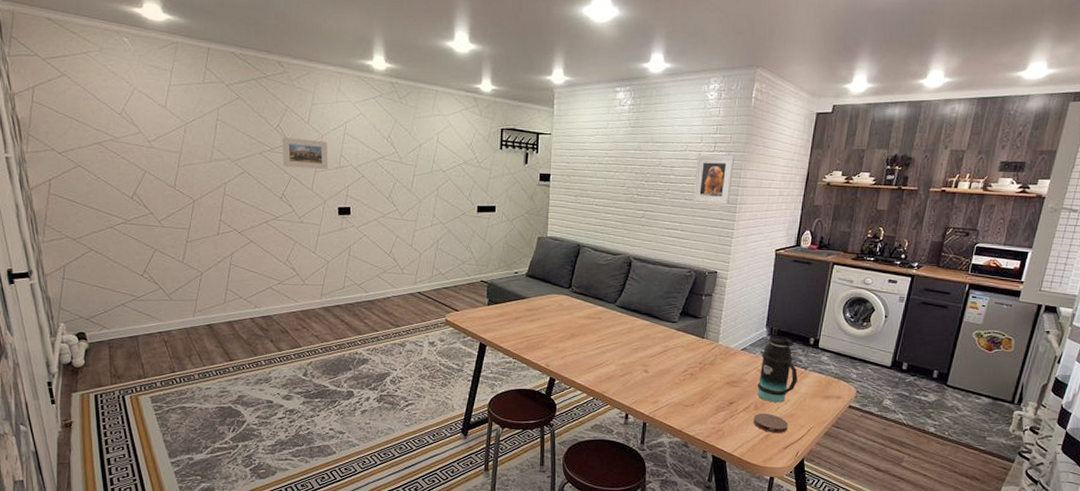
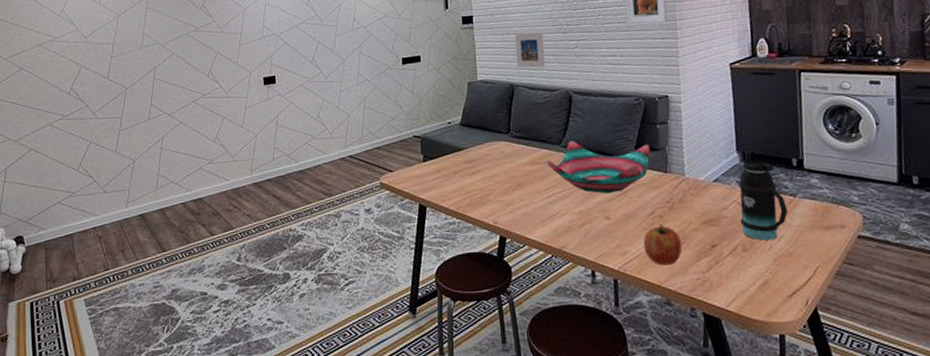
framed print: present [282,137,328,169] -> none [207,14,252,45]
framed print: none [585,197,615,233] -> present [515,32,545,68]
decorative bowl: none [601,302,693,351] -> present [547,141,651,193]
fruit: none [672,381,706,415] -> present [643,224,683,266]
coaster: present [753,413,788,434] -> none [744,255,789,279]

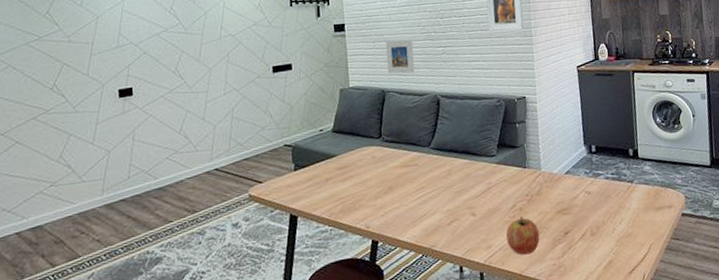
decorative bowl: present [547,141,651,193] -> none [417,142,511,191]
bottle: present [738,151,788,241] -> none [585,144,627,225]

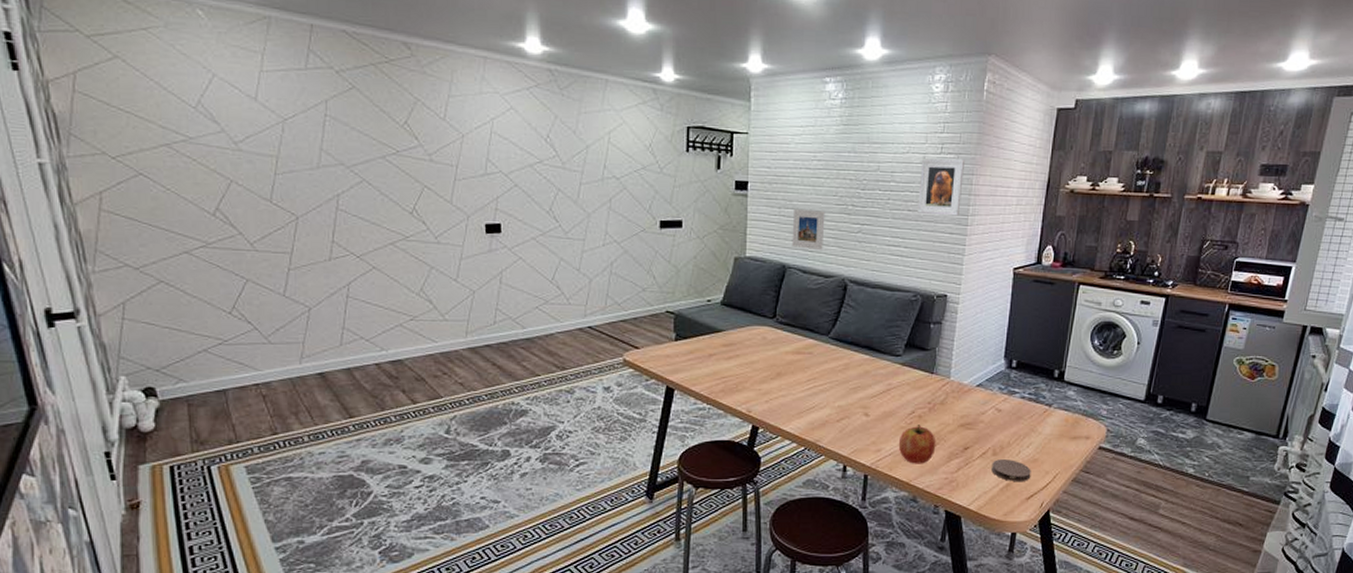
coaster: none [592,237,629,259] -> present [991,459,1031,482]

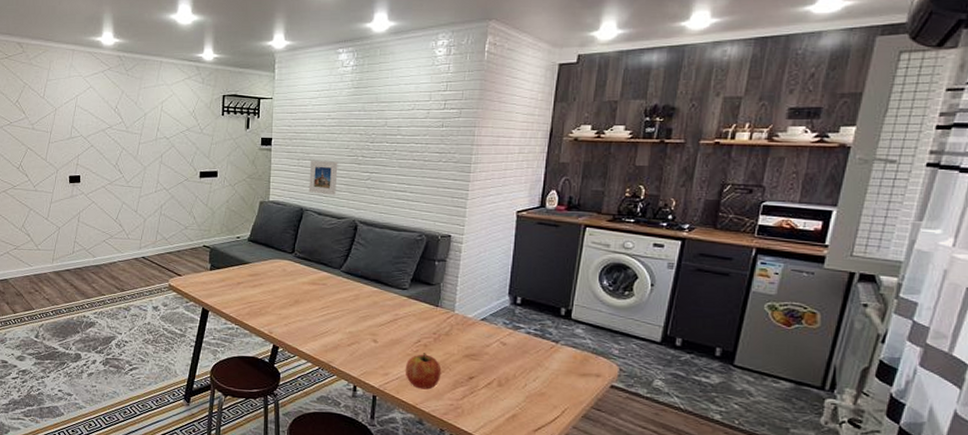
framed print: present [917,158,964,216] -> none [422,113,467,164]
coaster: present [991,459,1031,482] -> none [497,390,538,414]

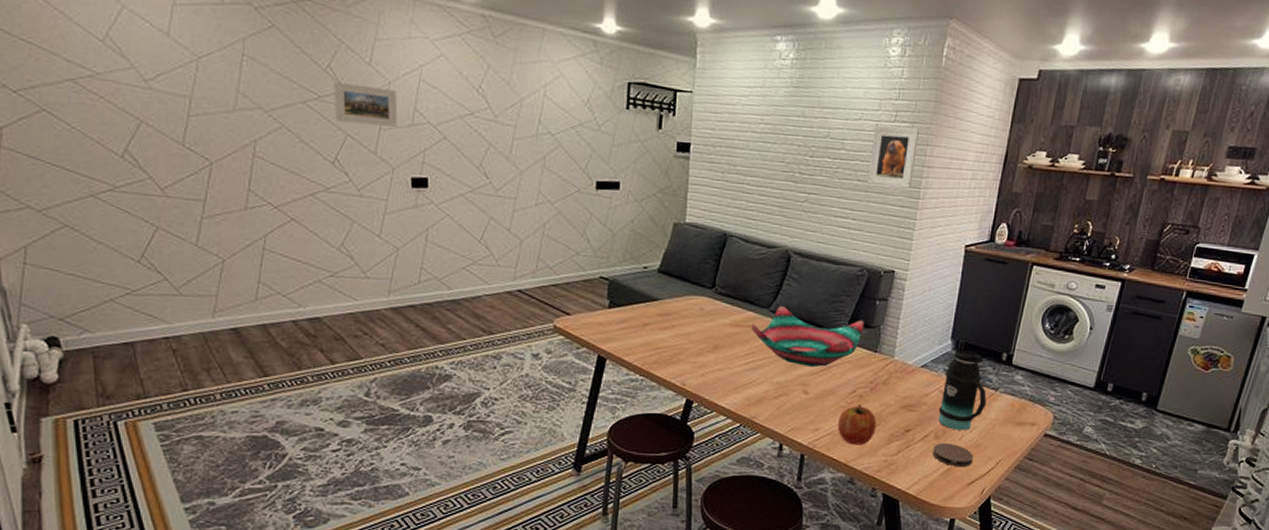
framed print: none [20,112,61,140] -> present [334,82,398,127]
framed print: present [308,160,338,196] -> none [734,173,771,220]
decorative bowl: none [326,267,425,319] -> present [751,306,864,367]
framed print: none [422,113,467,164] -> present [867,126,919,189]
coaster: none [497,390,538,414] -> present [932,443,974,468]
bottle: none [500,296,548,380] -> present [938,340,987,431]

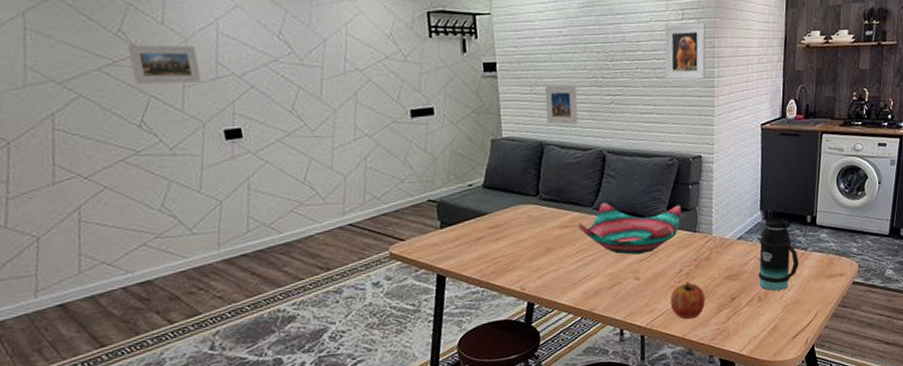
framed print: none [734,173,771,220] -> present [545,85,578,125]
coaster: present [932,443,974,468] -> none [758,303,795,324]

